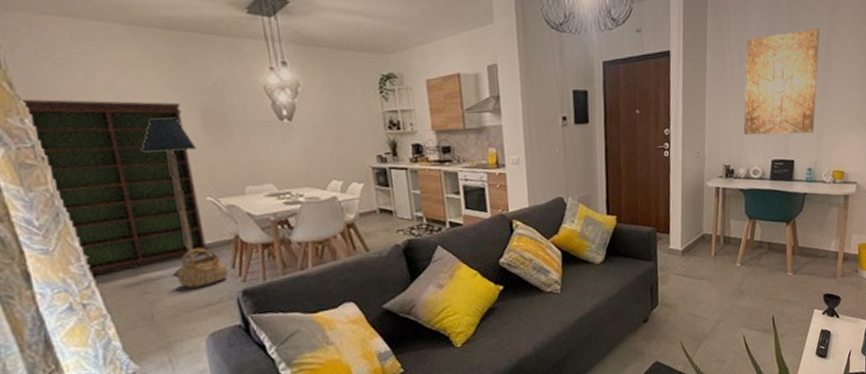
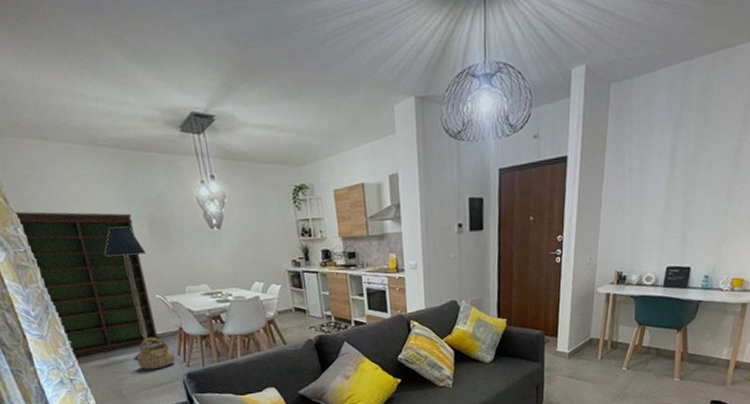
wall art: present [744,29,820,135] -> none [640,128,732,242]

